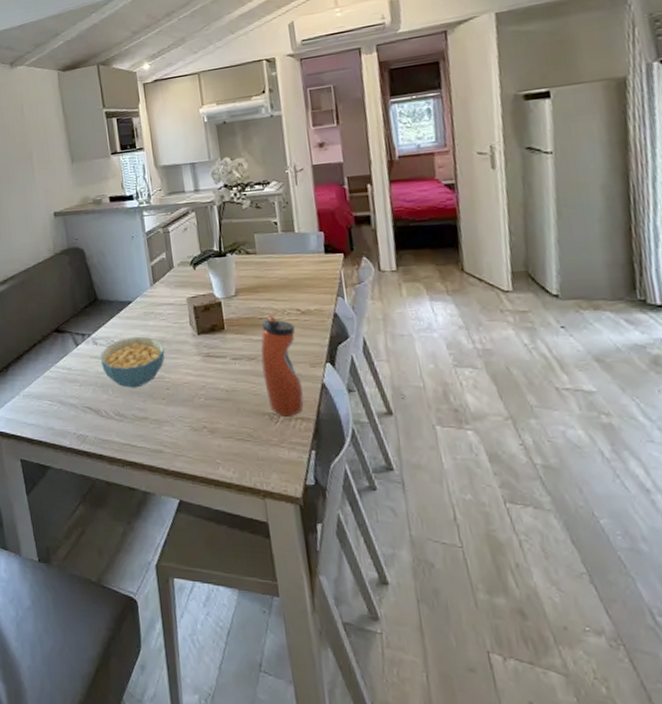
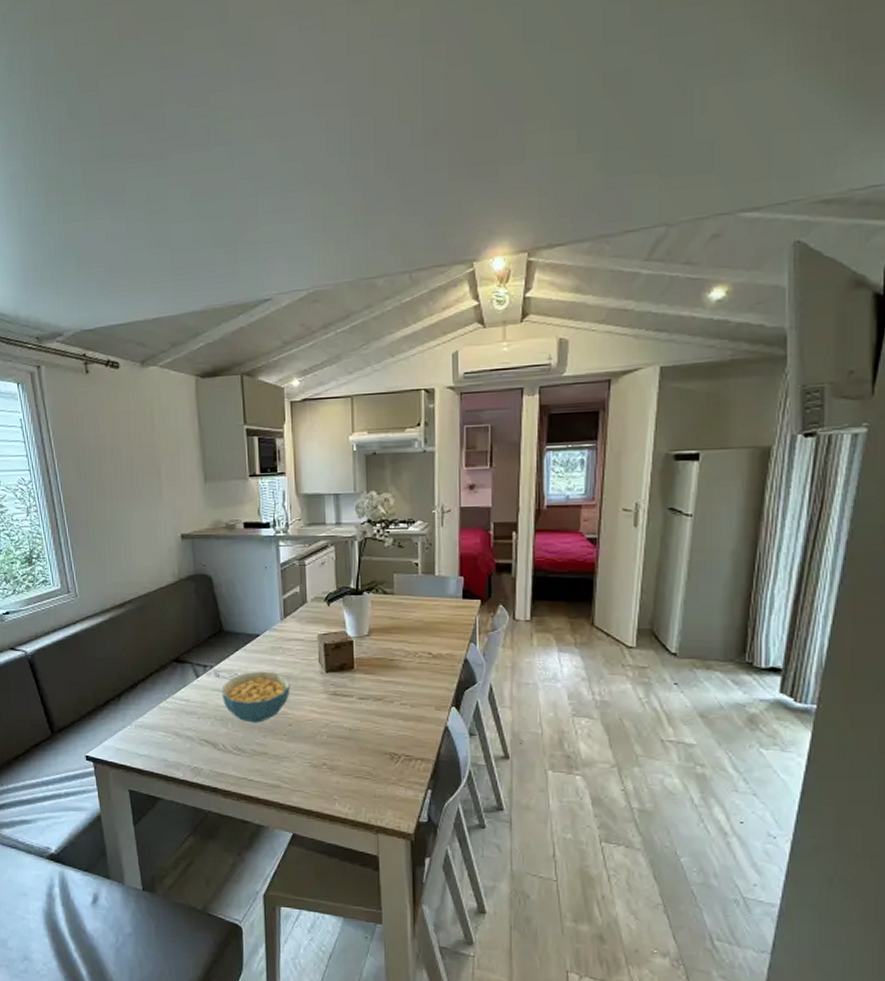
water bottle: present [260,314,304,417] -> none [388,656,425,757]

